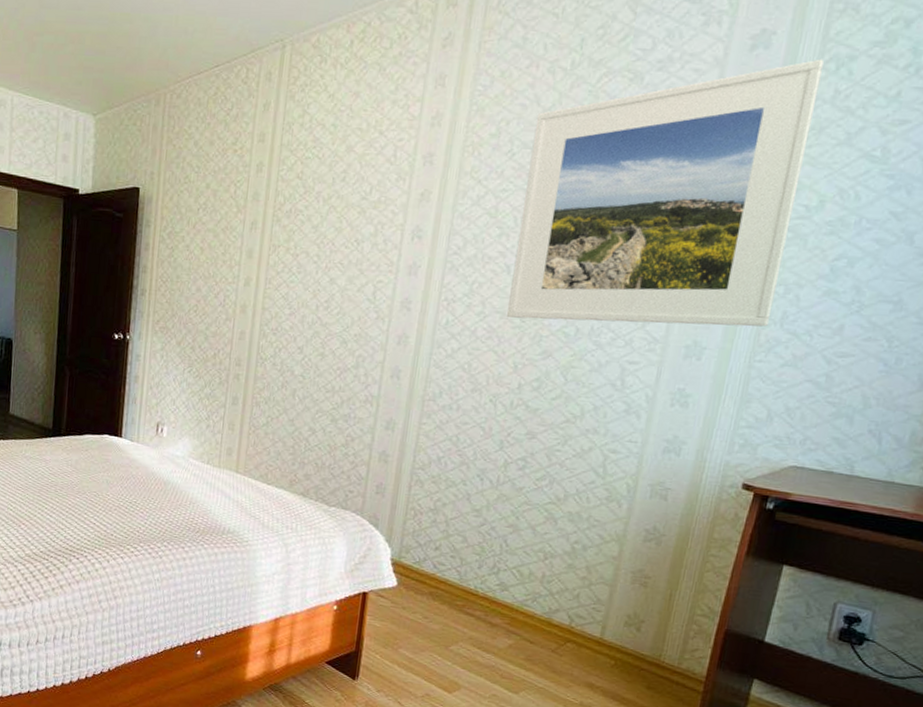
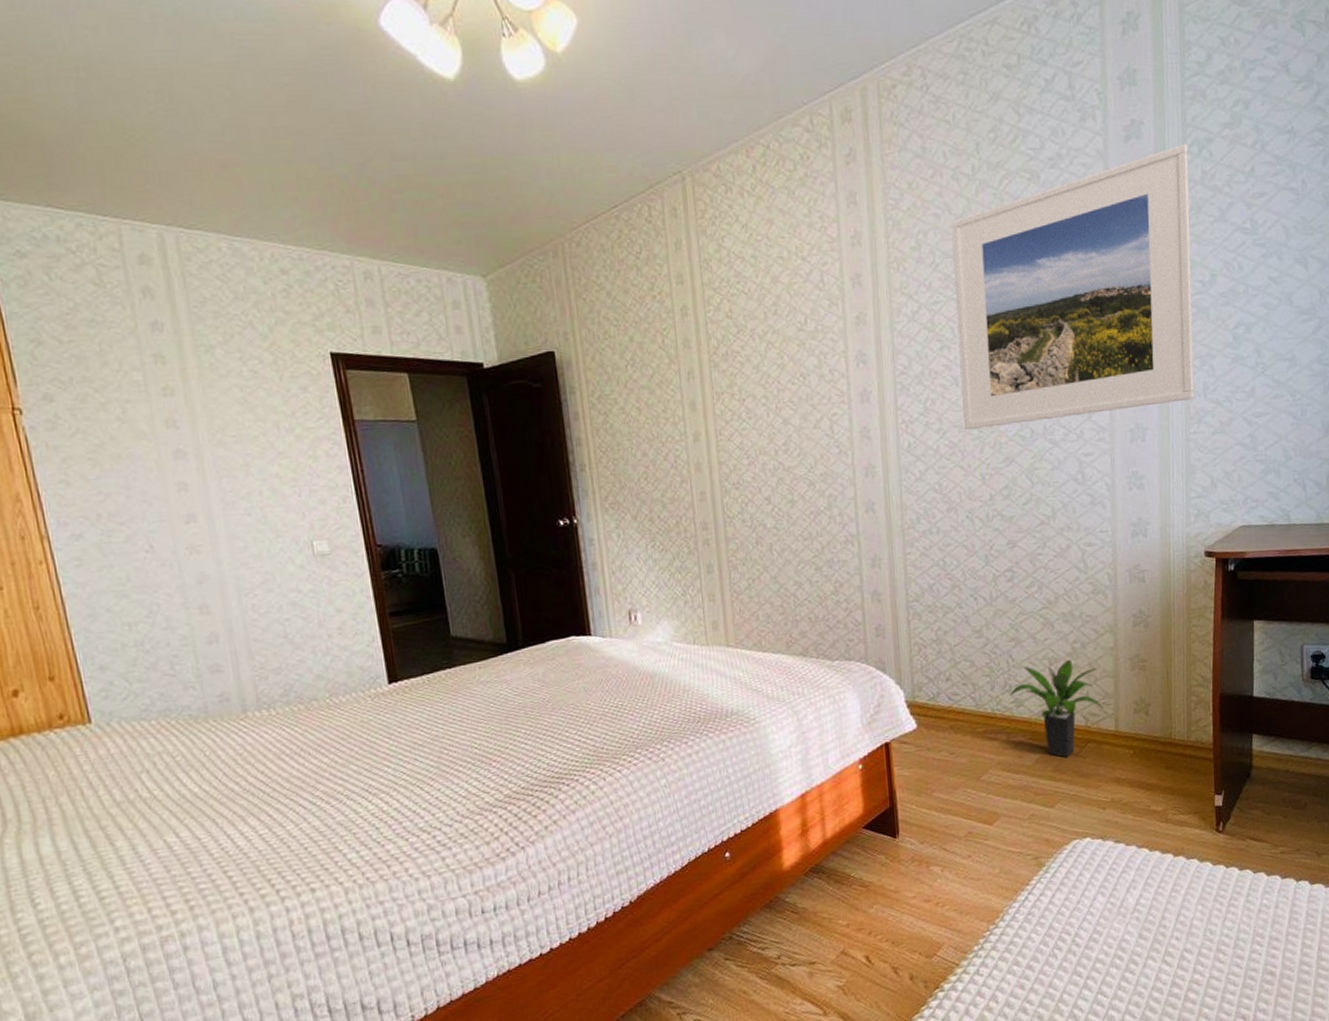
potted plant: none [497,554,595,651] -> present [1010,660,1103,758]

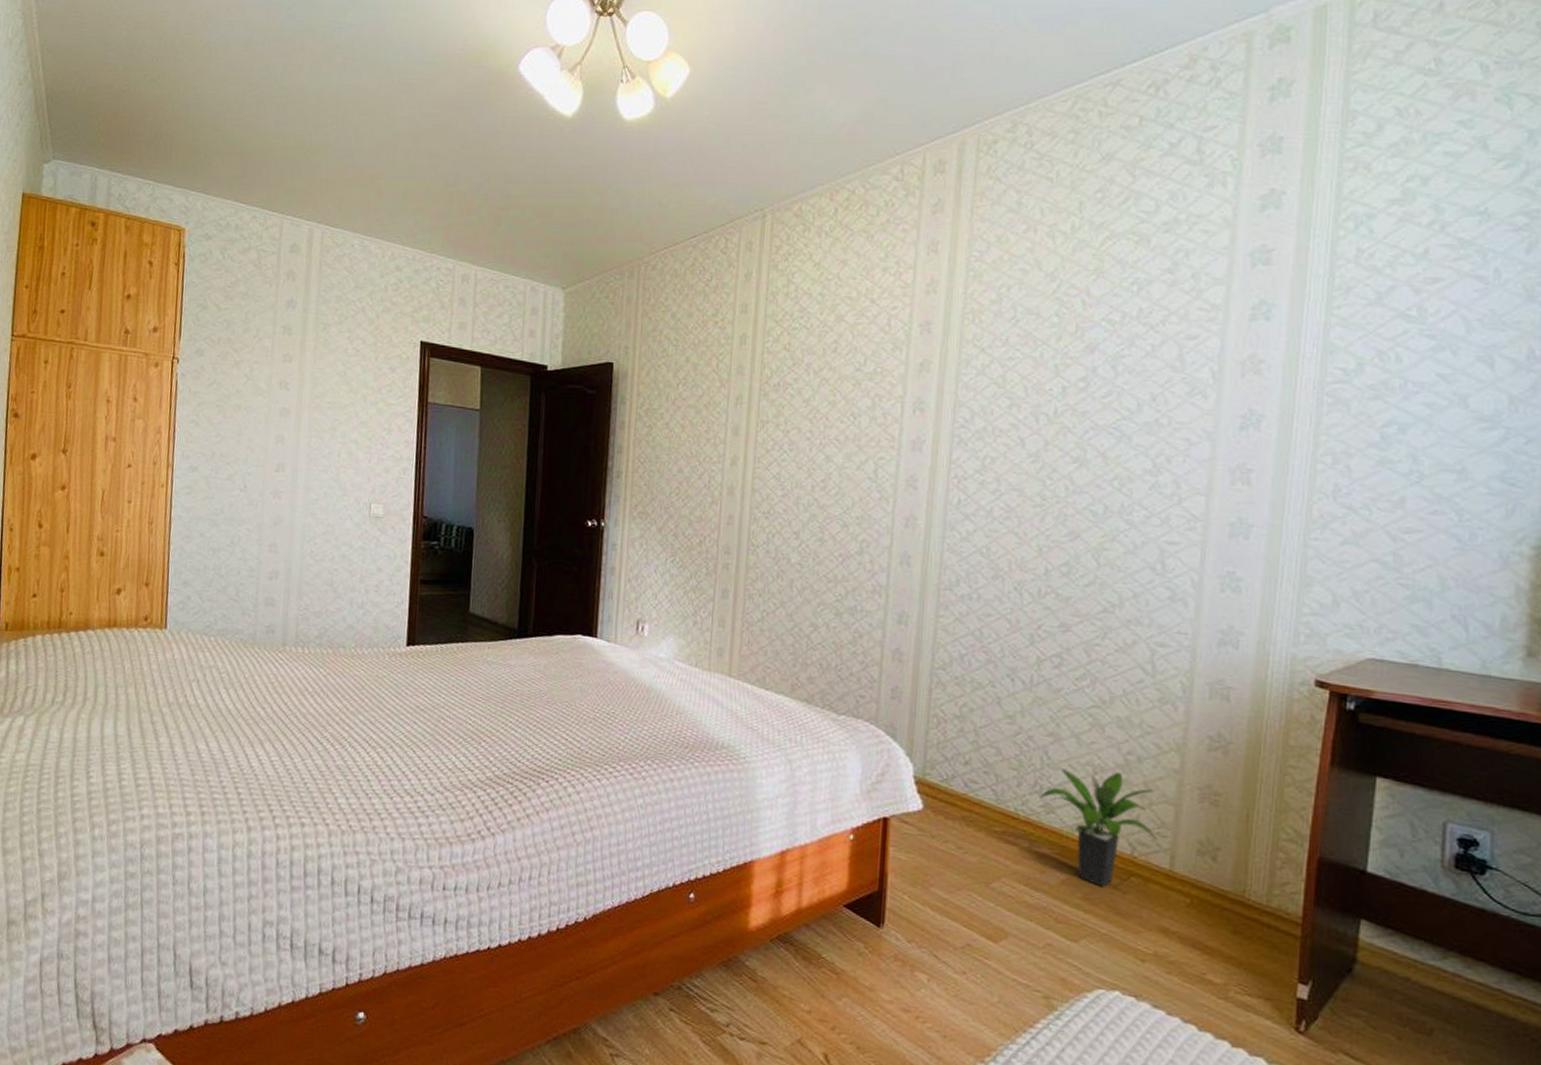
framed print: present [951,143,1194,429] -> none [1026,218,1342,501]

